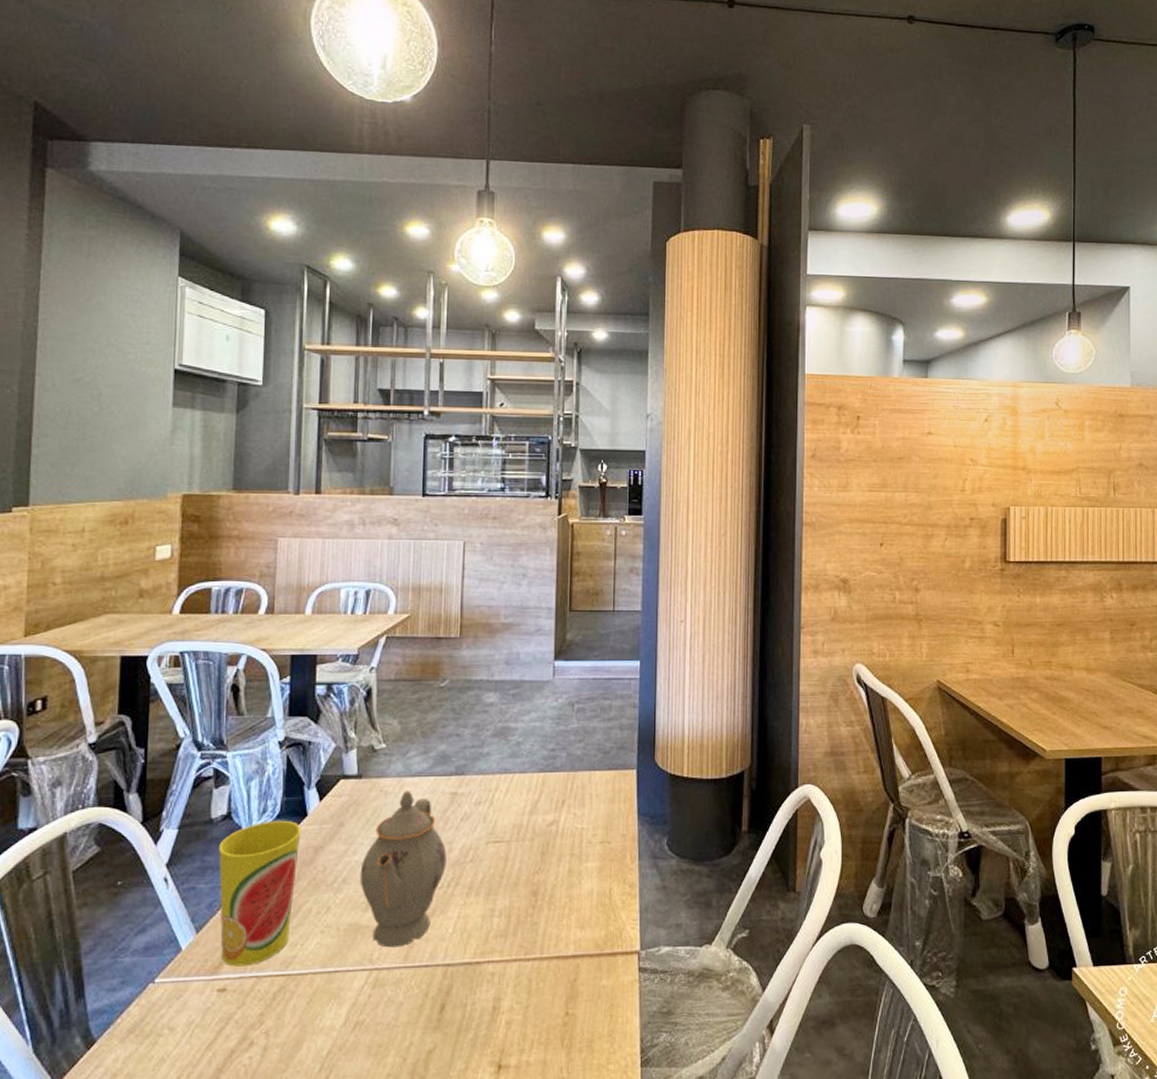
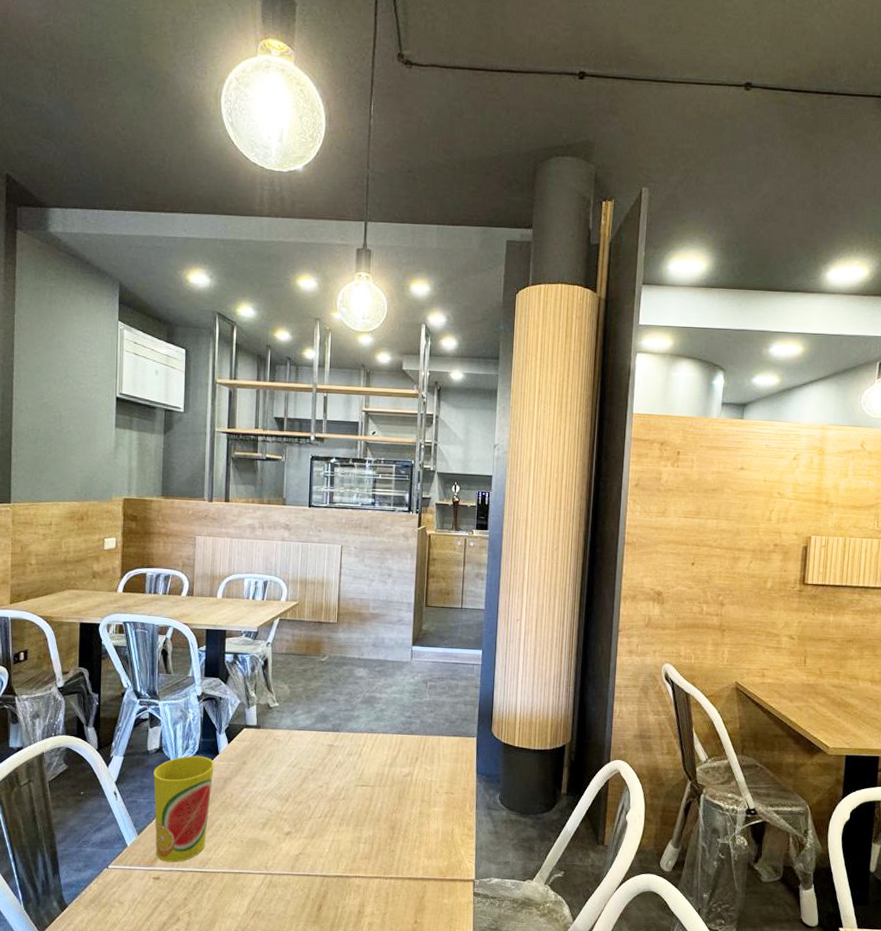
teapot: present [360,791,447,948] -> none [258,741,325,859]

